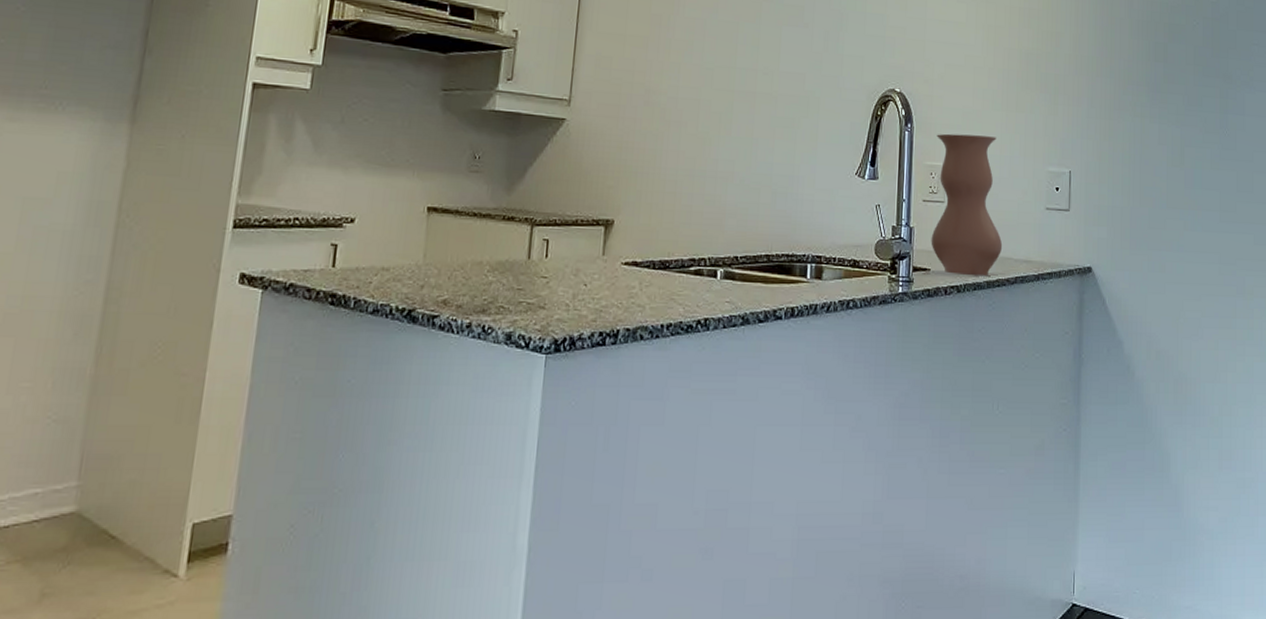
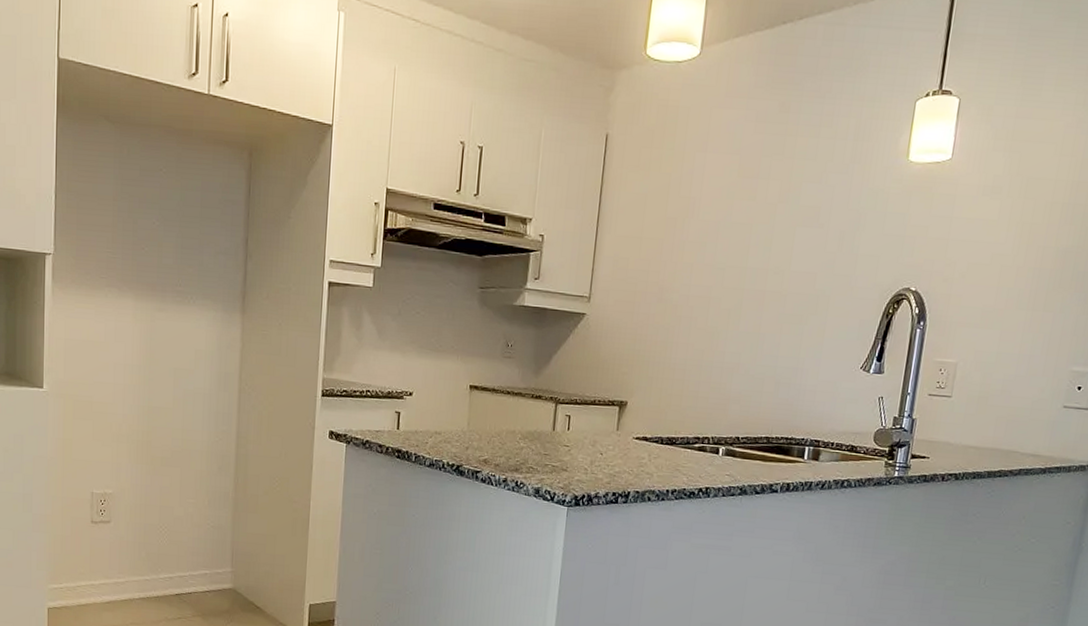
vase: present [931,133,1003,277] -> none [932,331,1017,467]

